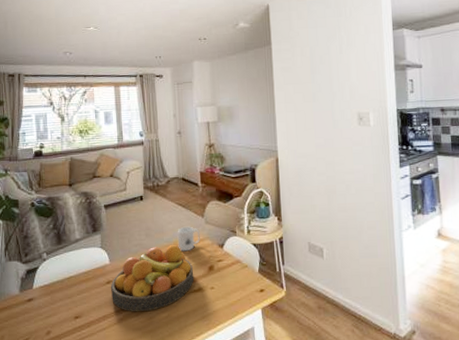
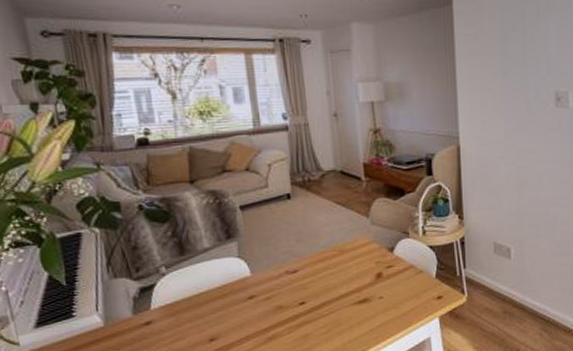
fruit bowl: present [111,244,194,312] -> none [254,250,359,330]
mug: present [177,226,200,252] -> none [336,228,365,258]

